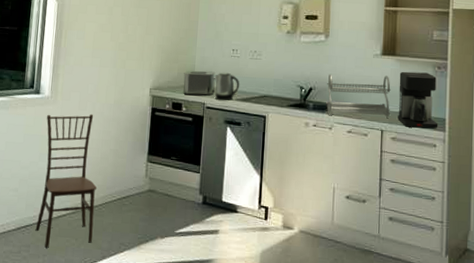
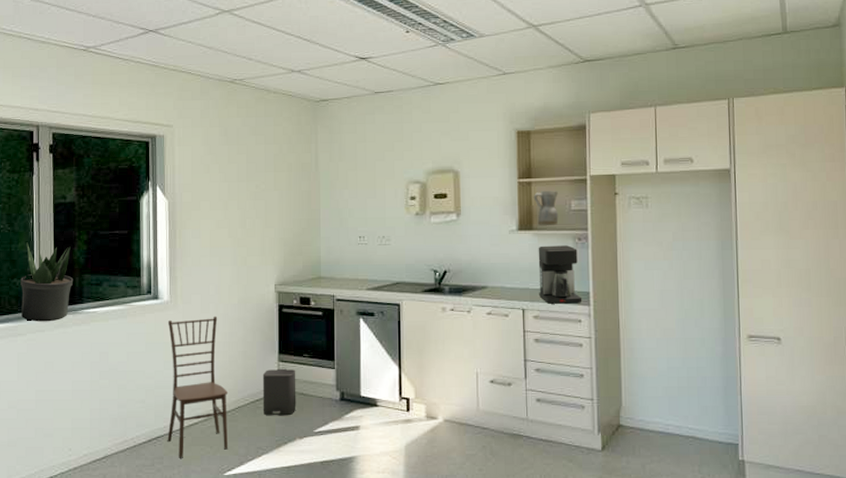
pedal bin: none [128,168,163,214] -> present [262,368,296,415]
toaster: present [183,70,216,96] -> none [309,261,345,289]
kettle: present [214,72,240,100] -> none [342,261,370,291]
dish rack: present [326,73,391,118] -> none [462,252,531,299]
ceramic pitcher: none [398,20,422,53] -> present [533,191,559,225]

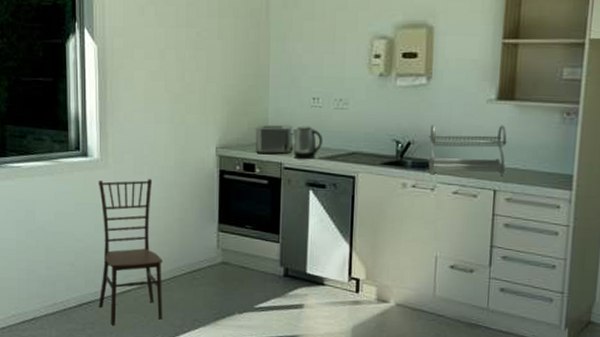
pedal bin: present [262,368,296,415] -> none [200,239,237,288]
toaster: none [309,261,345,289] -> present [255,124,294,154]
kettle: none [342,261,370,291] -> present [292,125,323,159]
dish rack: none [462,252,531,299] -> present [427,124,507,175]
ceramic pitcher: present [533,191,559,225] -> none [518,55,549,96]
coffee maker: present [538,245,582,304] -> none [514,119,565,187]

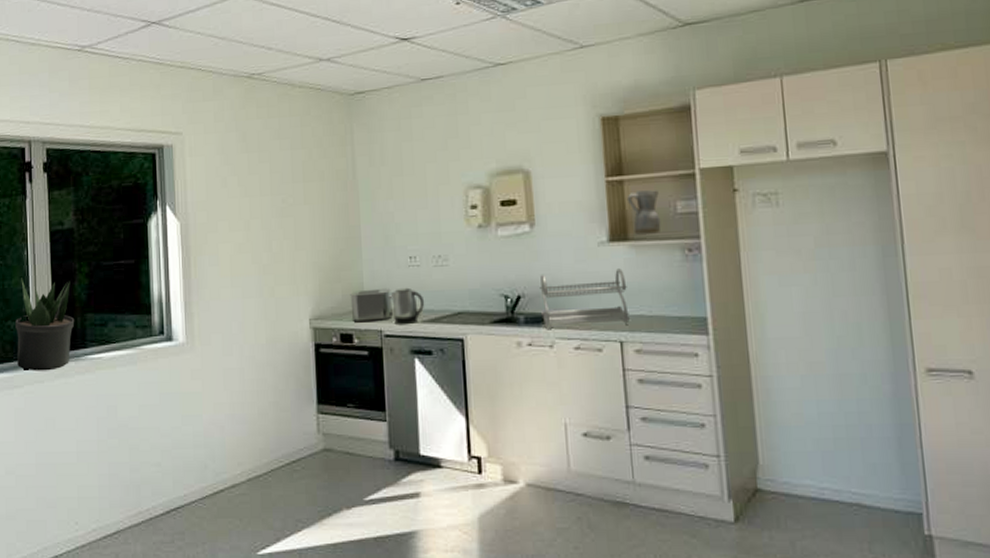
dining chair: present [98,178,164,325] -> none [184,359,260,533]
ceramic pitcher: none [518,55,549,96] -> present [626,190,661,235]

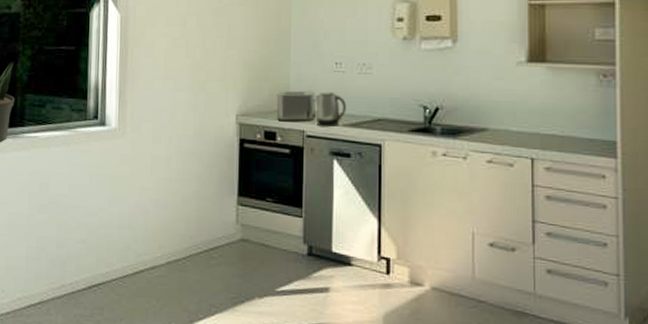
dish rack: present [540,268,630,330] -> none [458,88,542,142]
ceramic pitcher: present [626,190,661,235] -> none [547,16,579,58]

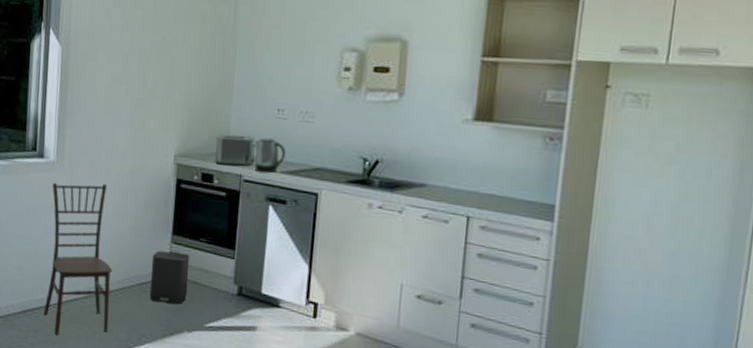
dining chair: none [109,148,180,311] -> present [43,182,113,335]
pedal bin: none [217,213,257,269] -> present [149,250,190,304]

